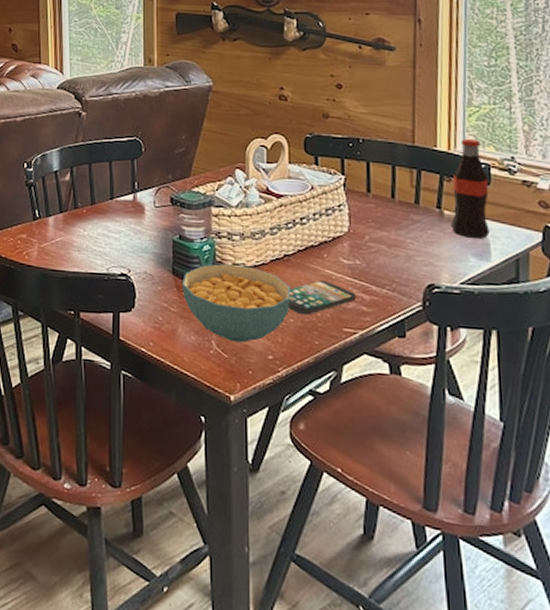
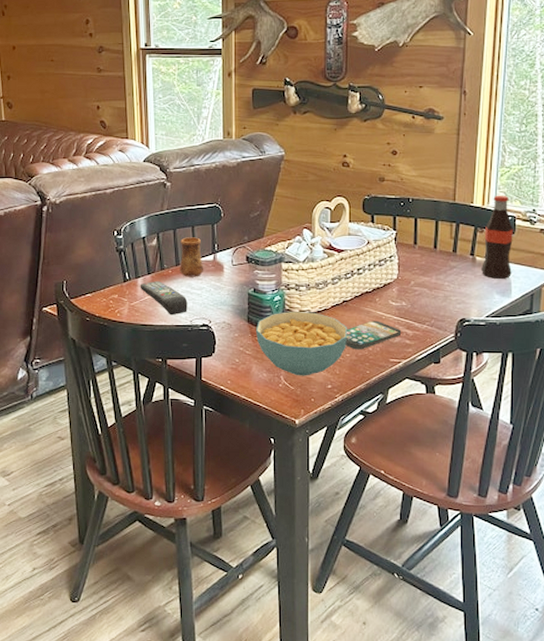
remote control: none [51,221,104,261] -> present [140,281,188,316]
cup: none [95,173,123,219] -> present [179,237,204,277]

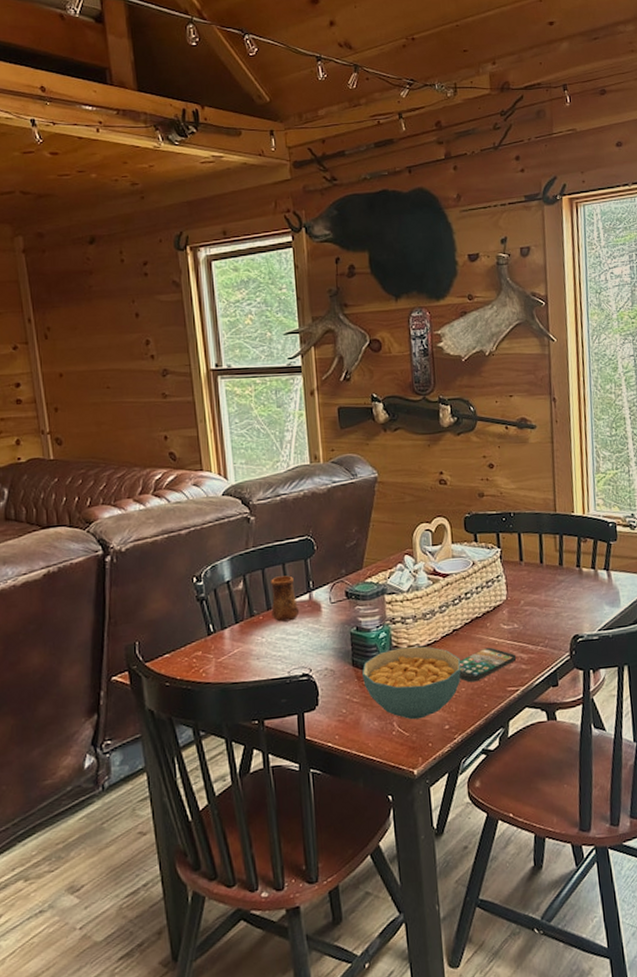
remote control: present [140,281,188,316] -> none [227,630,284,668]
bottle: present [480,195,513,279] -> none [588,501,619,590]

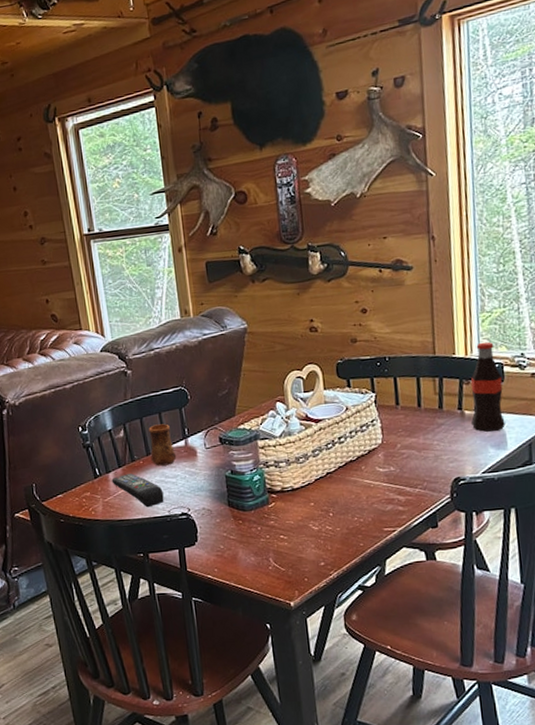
remote control: none [227,630,284,668] -> present [111,474,164,508]
cereal bowl: present [361,646,462,720] -> none [237,488,336,557]
smartphone: present [459,647,517,683] -> none [334,489,393,523]
bottle: none [588,501,619,590] -> present [470,341,505,432]

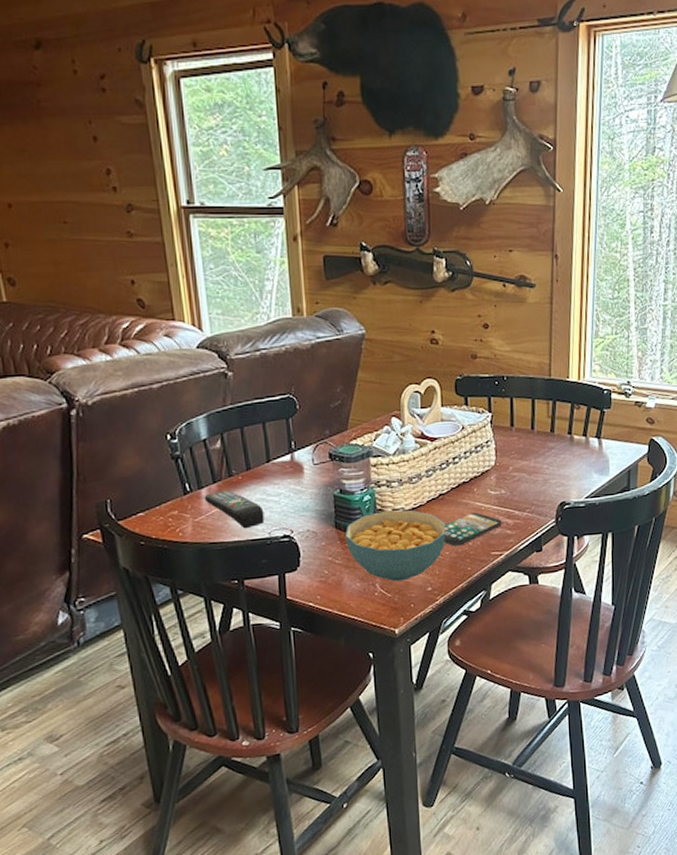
cup: present [149,424,177,466] -> none [250,435,281,483]
cereal bowl: none [237,488,336,557] -> present [344,509,446,582]
smartphone: none [334,489,393,523] -> present [444,512,502,546]
bottle: present [470,341,505,432] -> none [578,367,609,457]

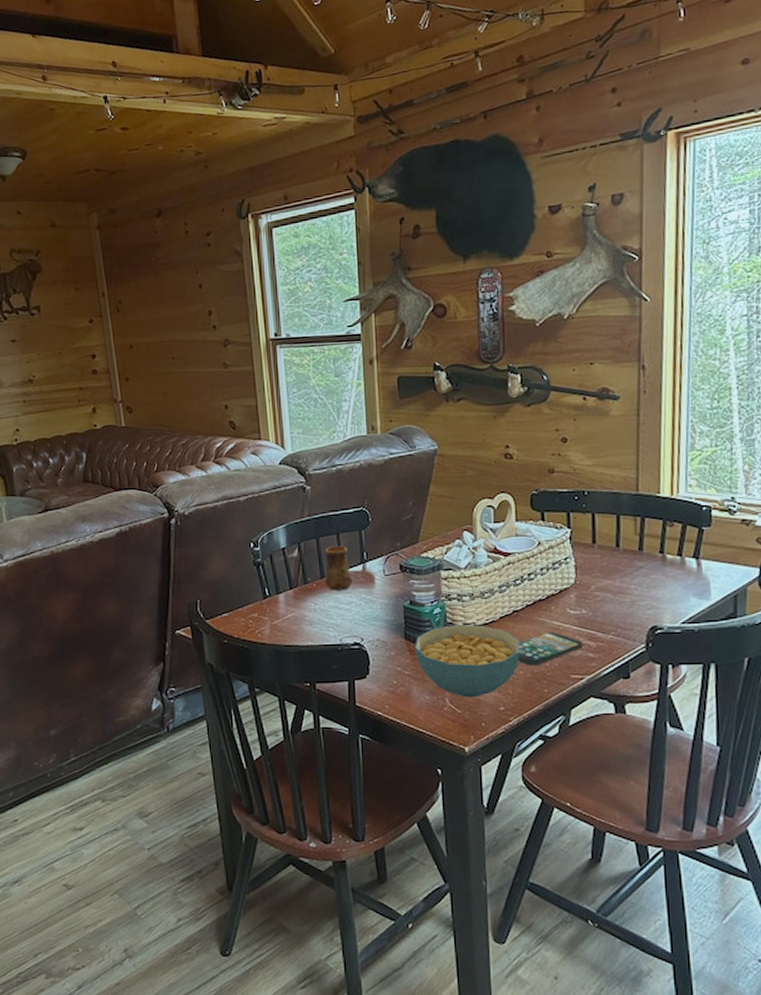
remote control: present [204,490,265,529] -> none [281,597,336,634]
cup: none [250,435,281,483] -> present [325,546,353,591]

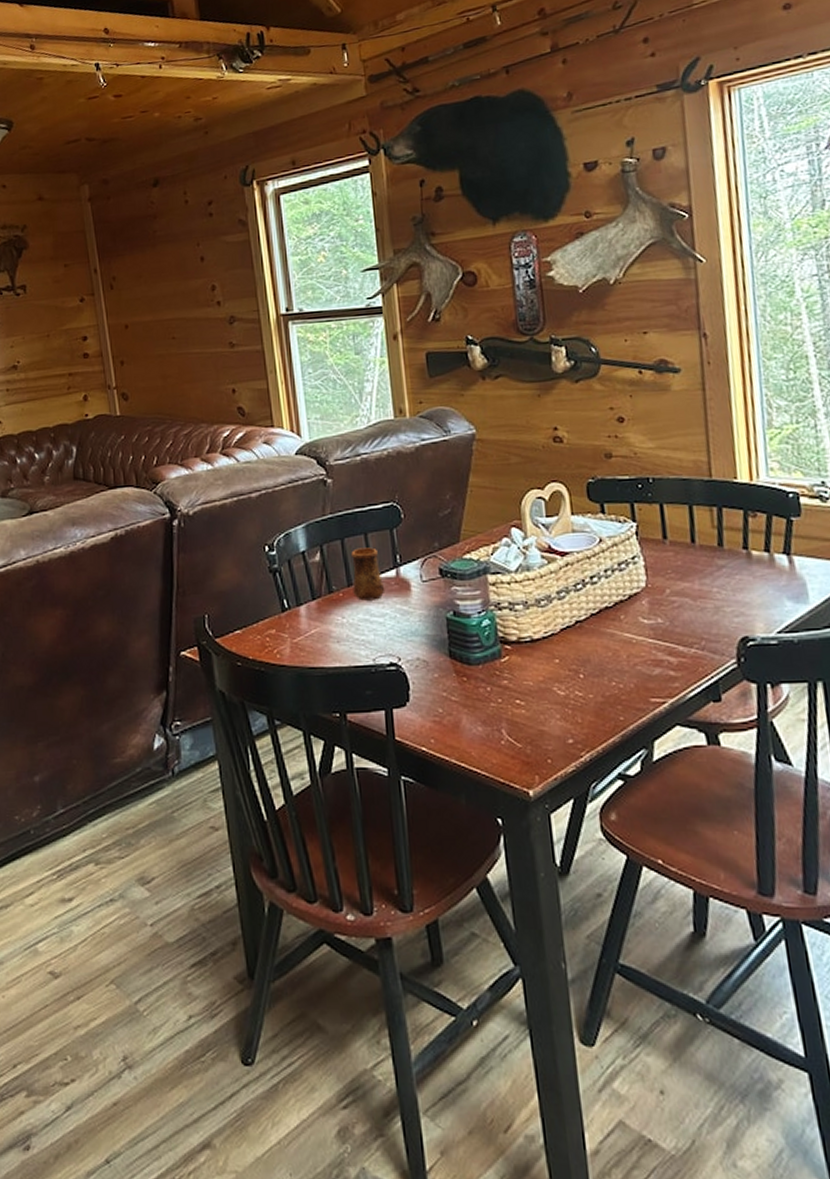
cereal bowl: present [414,624,521,698] -> none [461,638,588,729]
smartphone: present [518,632,583,666] -> none [585,645,662,688]

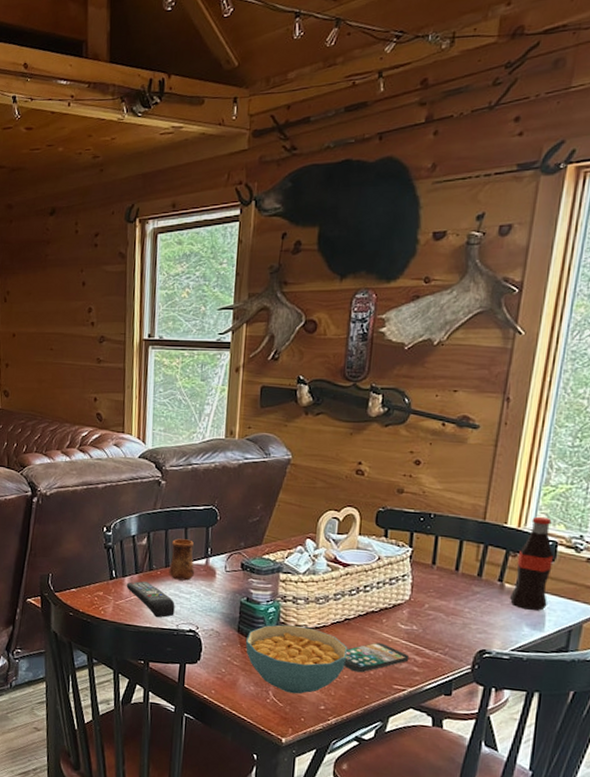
remote control: none [303,608,368,654] -> present [126,581,175,618]
cereal bowl: none [461,638,588,729] -> present [245,624,348,694]
smartphone: none [585,645,662,688] -> present [344,642,410,673]
bottle: none [758,465,805,579] -> present [509,516,553,610]

